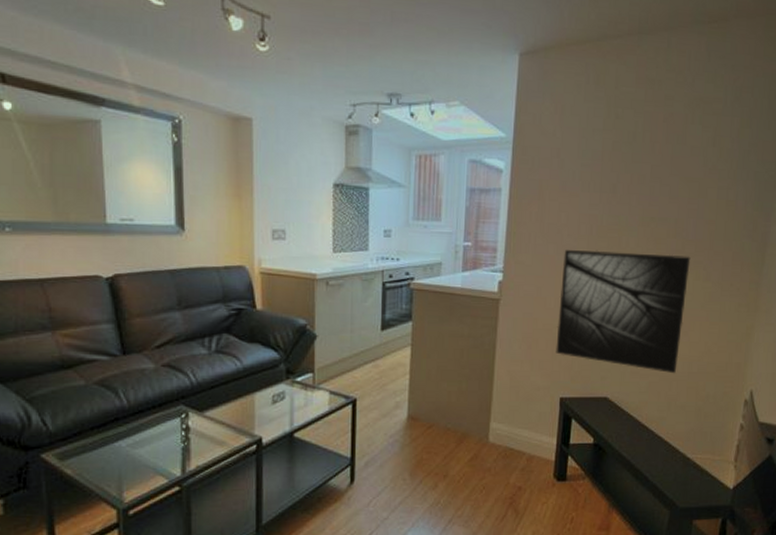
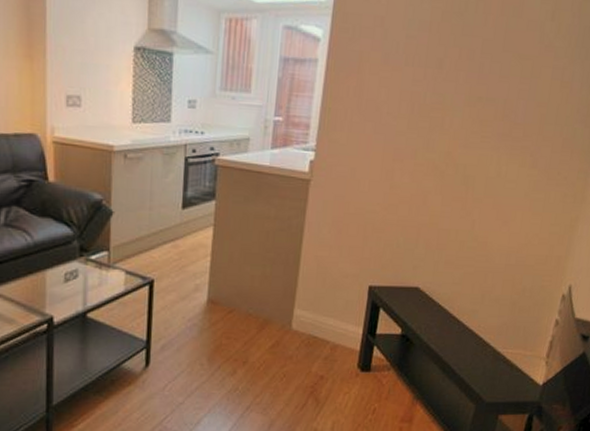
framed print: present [555,250,691,374] -> none [367,129,518,266]

